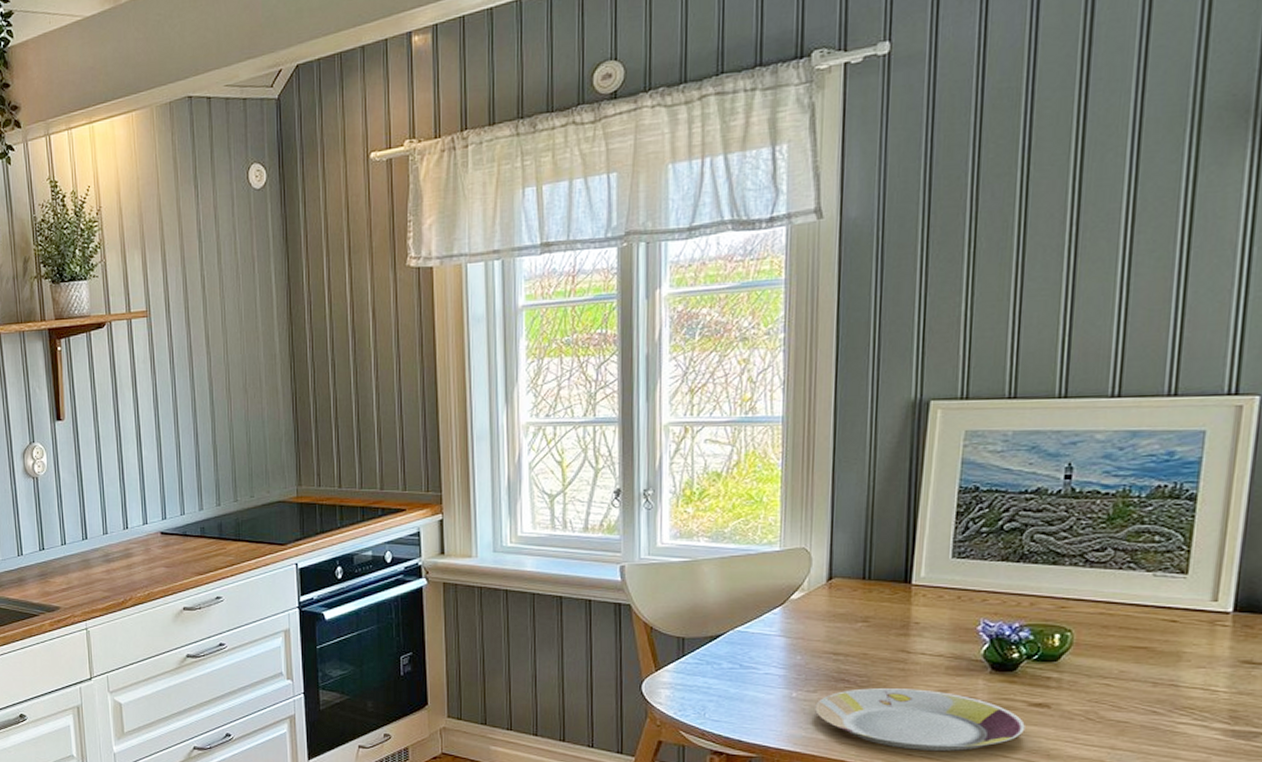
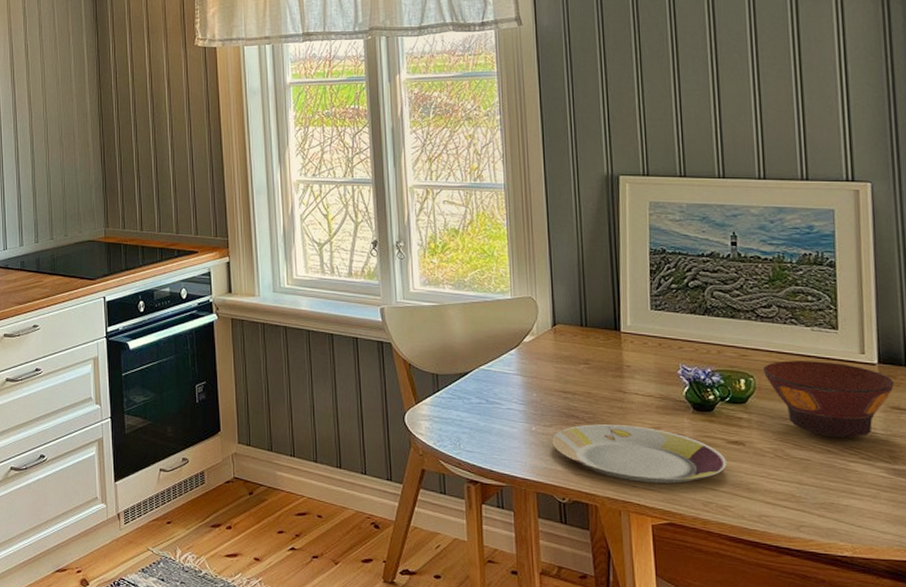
bowl: none [1084,611,1250,696] -> present [762,360,894,438]

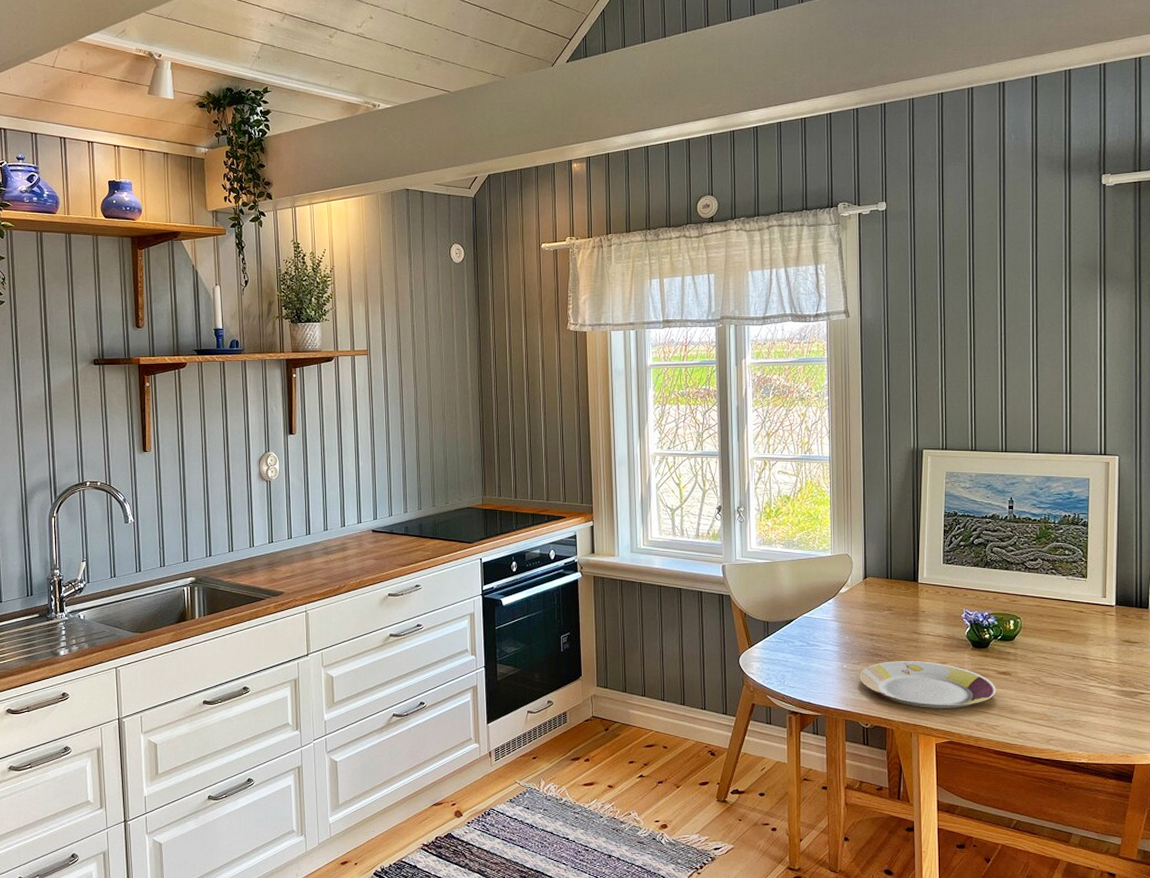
bowl: present [762,360,894,438] -> none [1028,604,1126,666]

